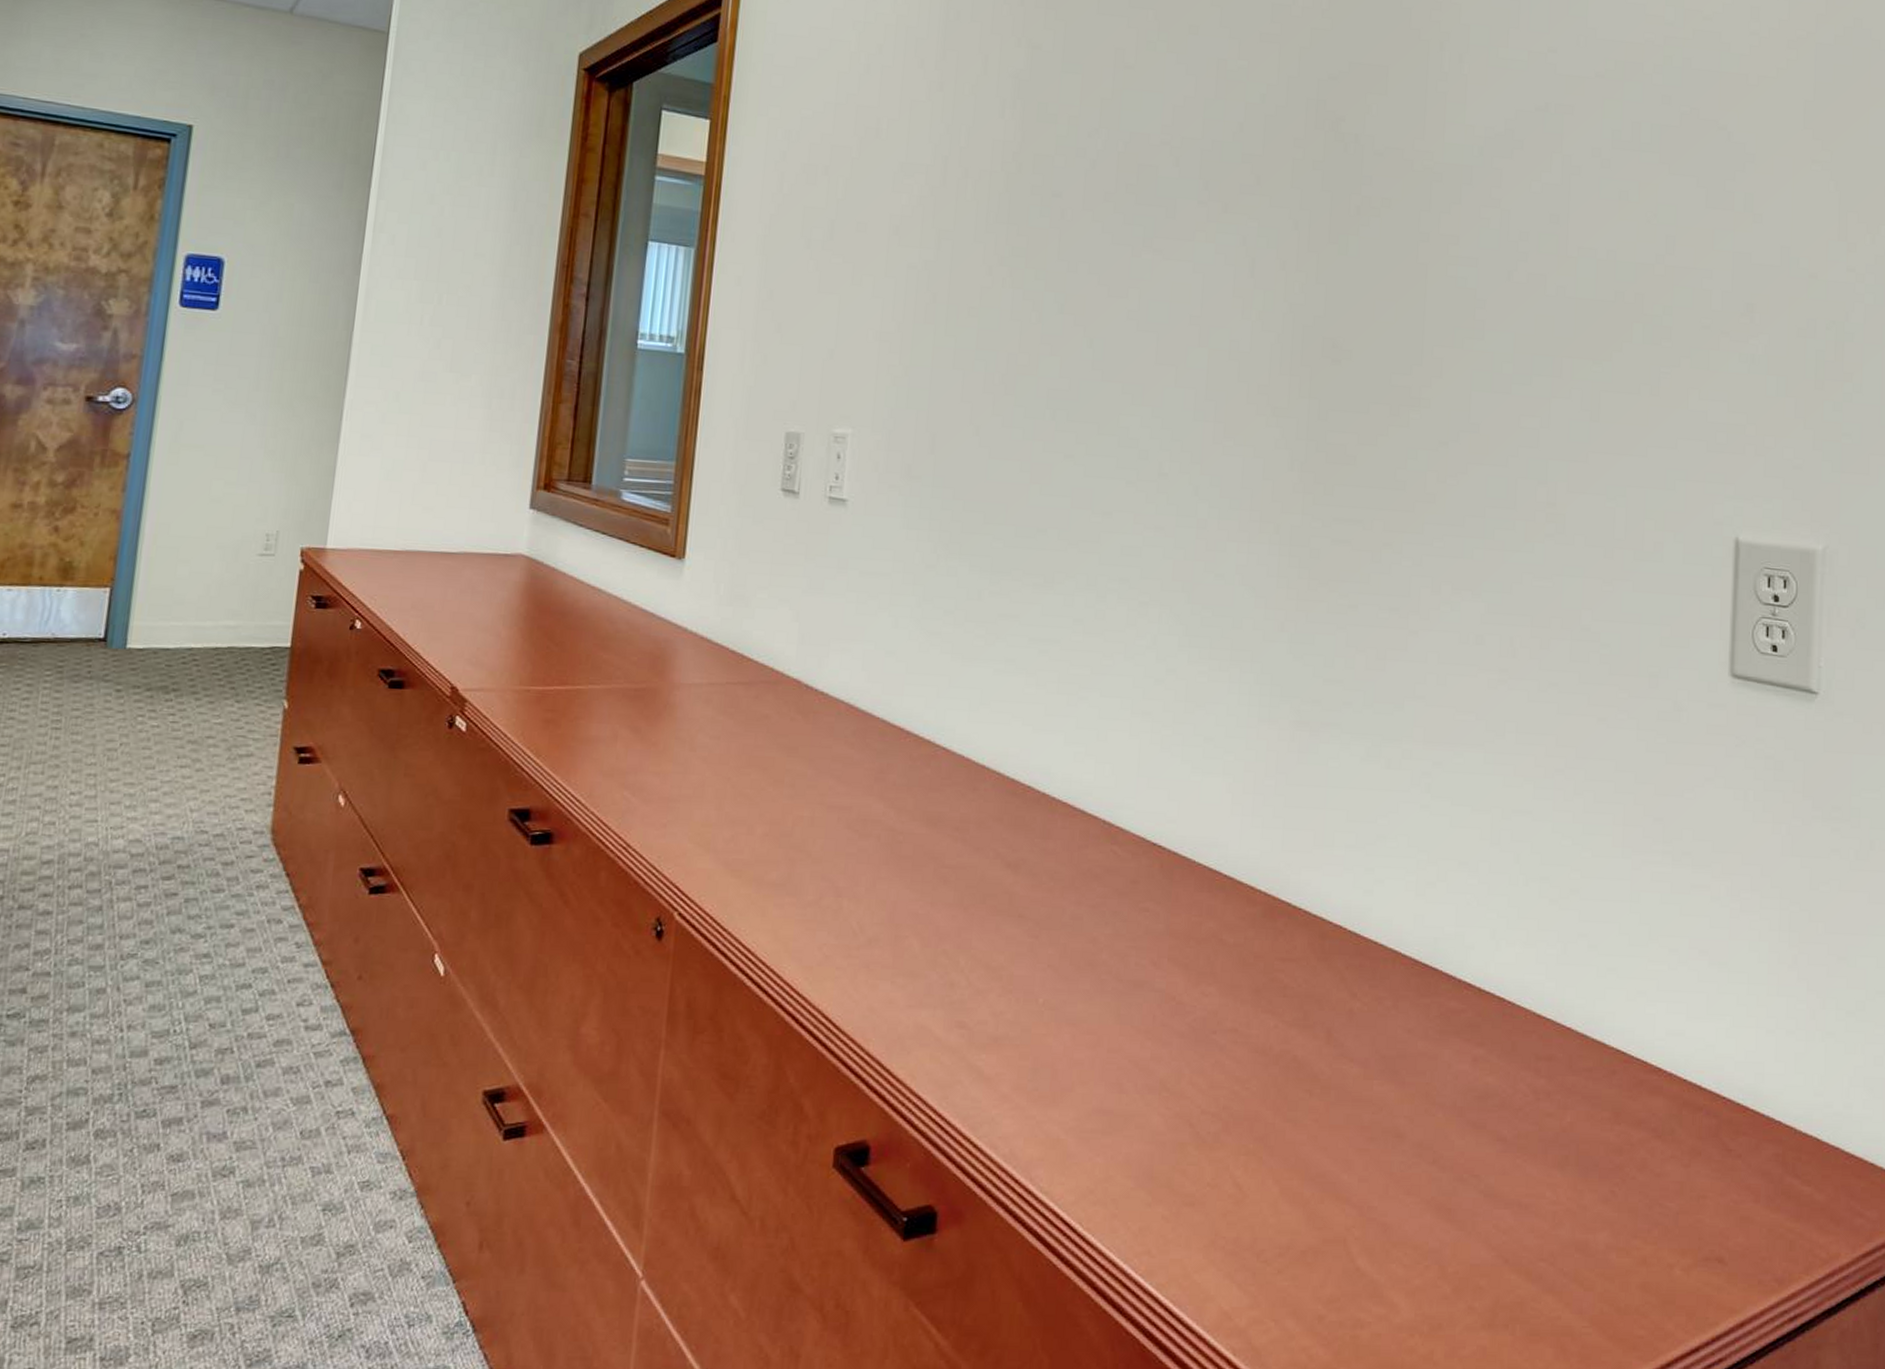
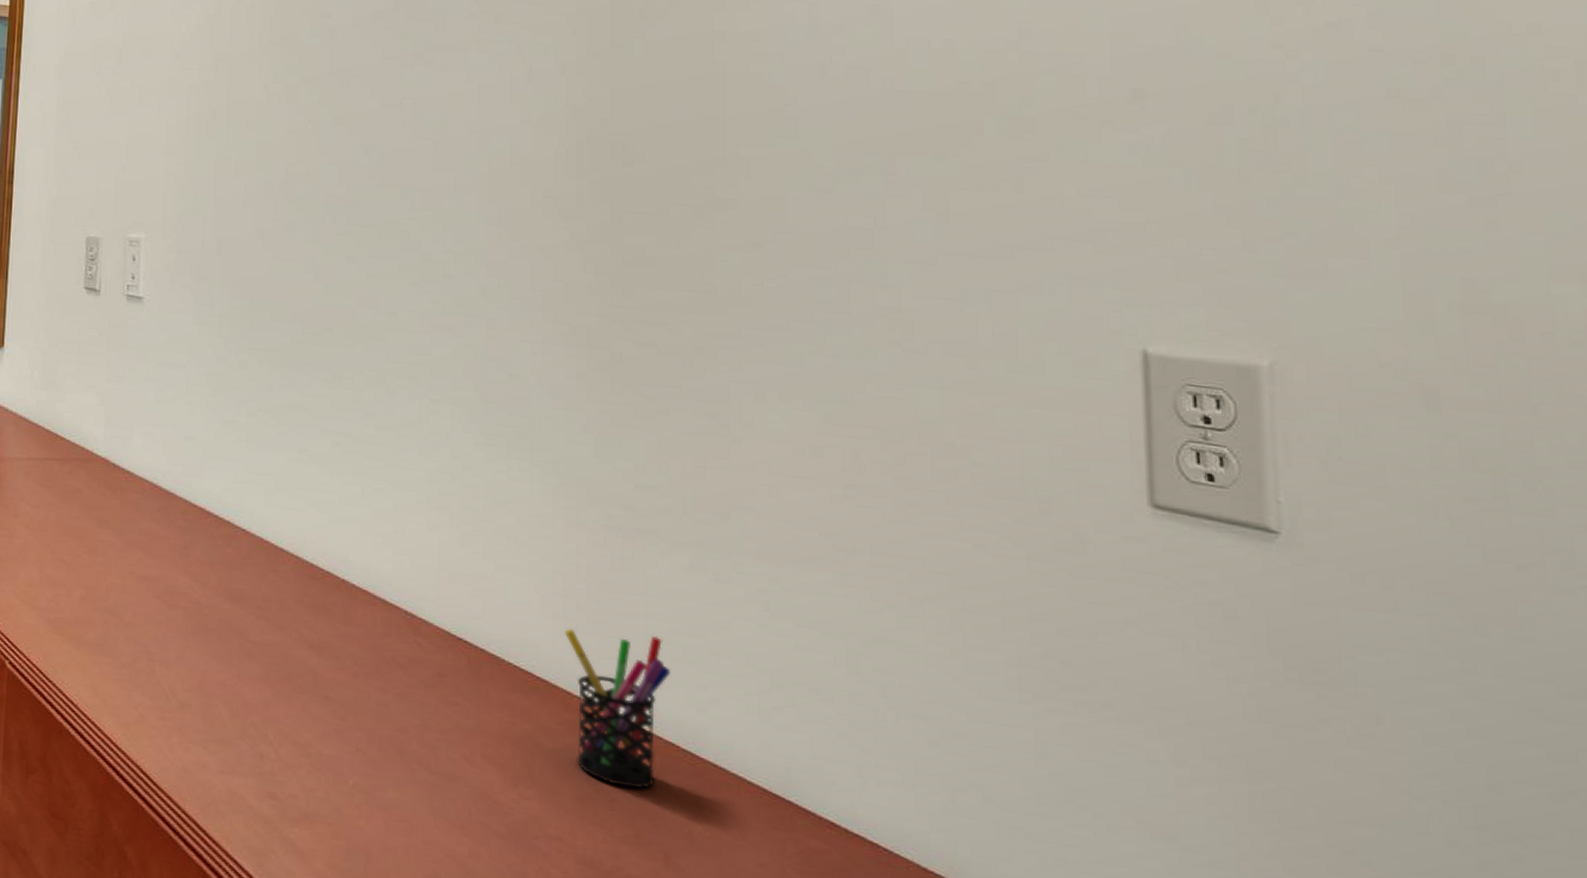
pen holder: none [1252,824,1344,973] -> present [565,628,671,789]

